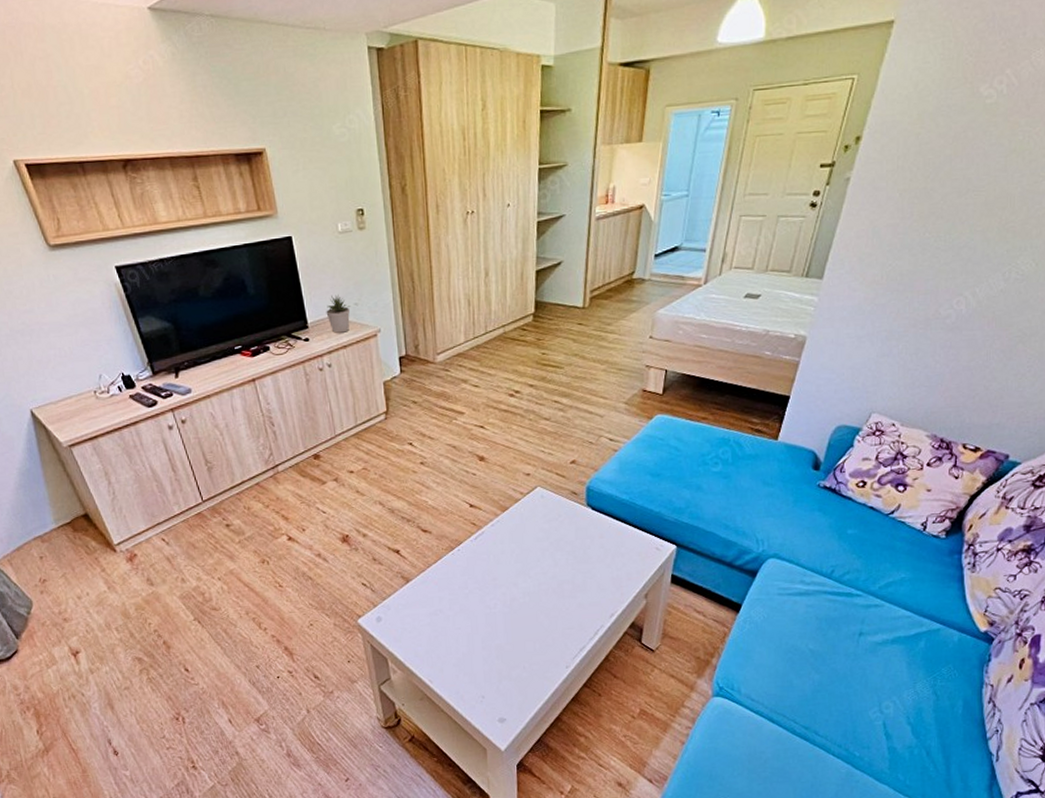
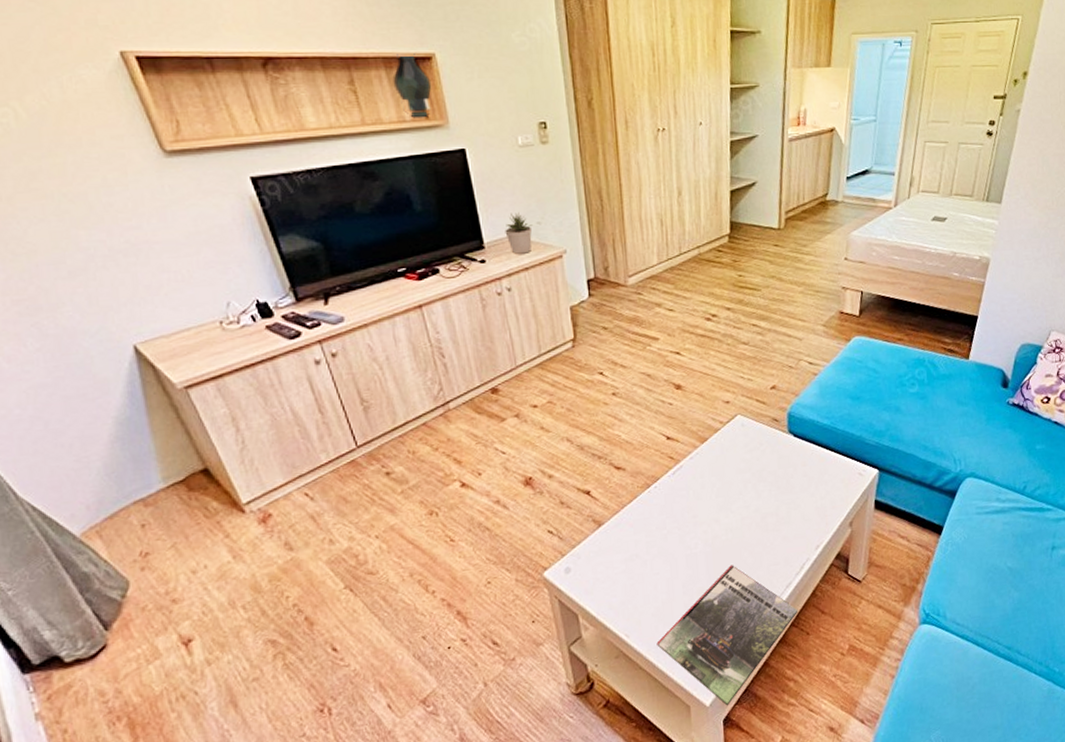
vase: none [229,149,263,208] -> present [393,54,432,117]
magazine: none [457,626,591,753] -> present [657,565,799,706]

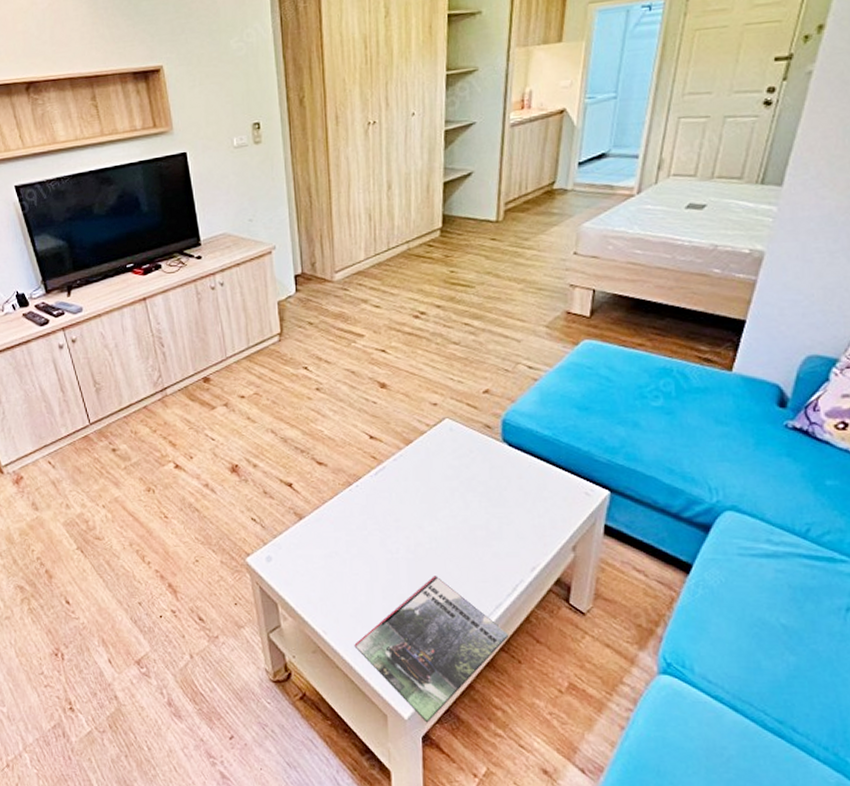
vase: present [393,54,432,117] -> none [127,67,159,126]
potted plant: present [505,212,532,254] -> none [219,211,244,251]

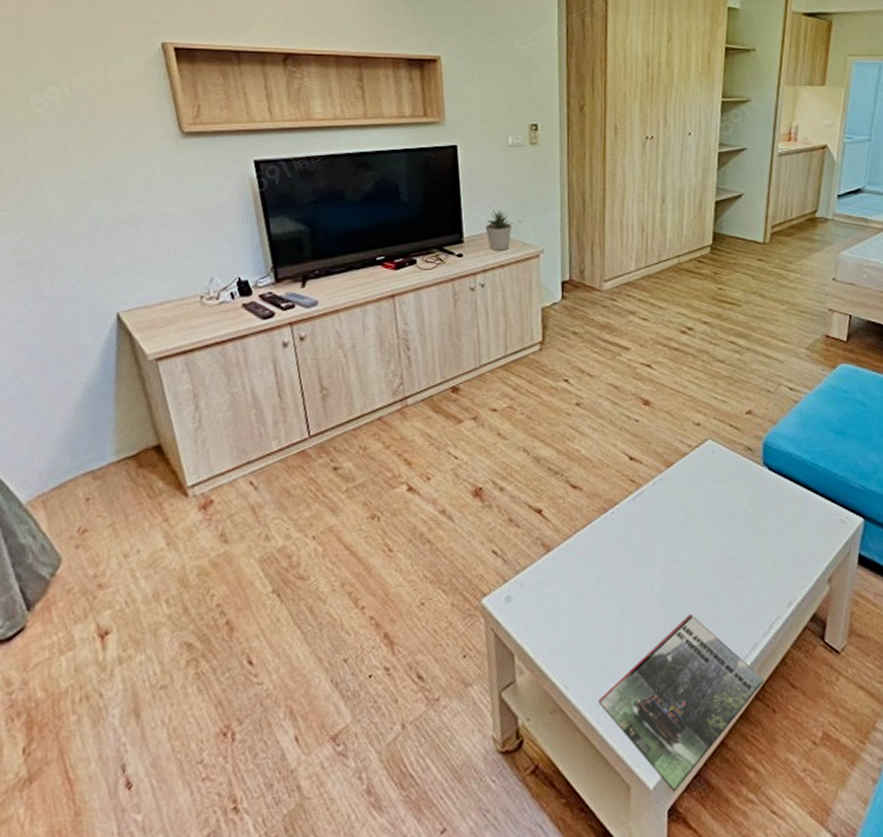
potted plant: none [219,211,244,251] -> present [485,209,513,250]

